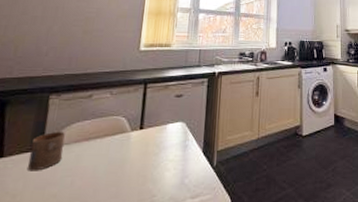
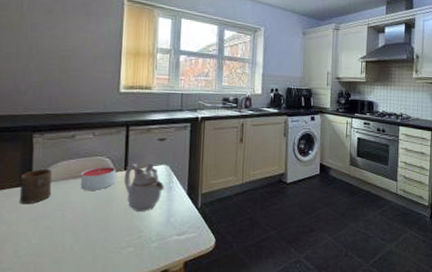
candle: none [93,126,132,154] -> present [80,166,116,191]
teapot: none [138,121,180,173] -> present [124,163,164,211]

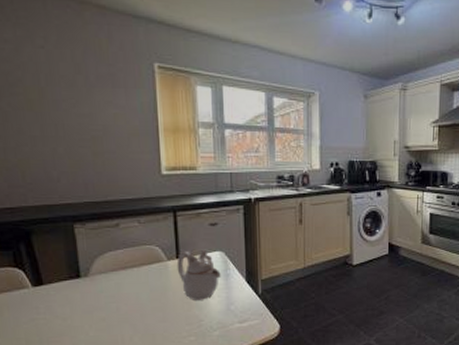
cup: present [19,168,52,205] -> none [68,260,103,298]
candle: present [80,166,116,191] -> none [130,255,168,282]

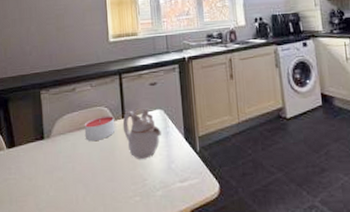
candle: none [130,255,168,282] -> present [84,115,116,142]

